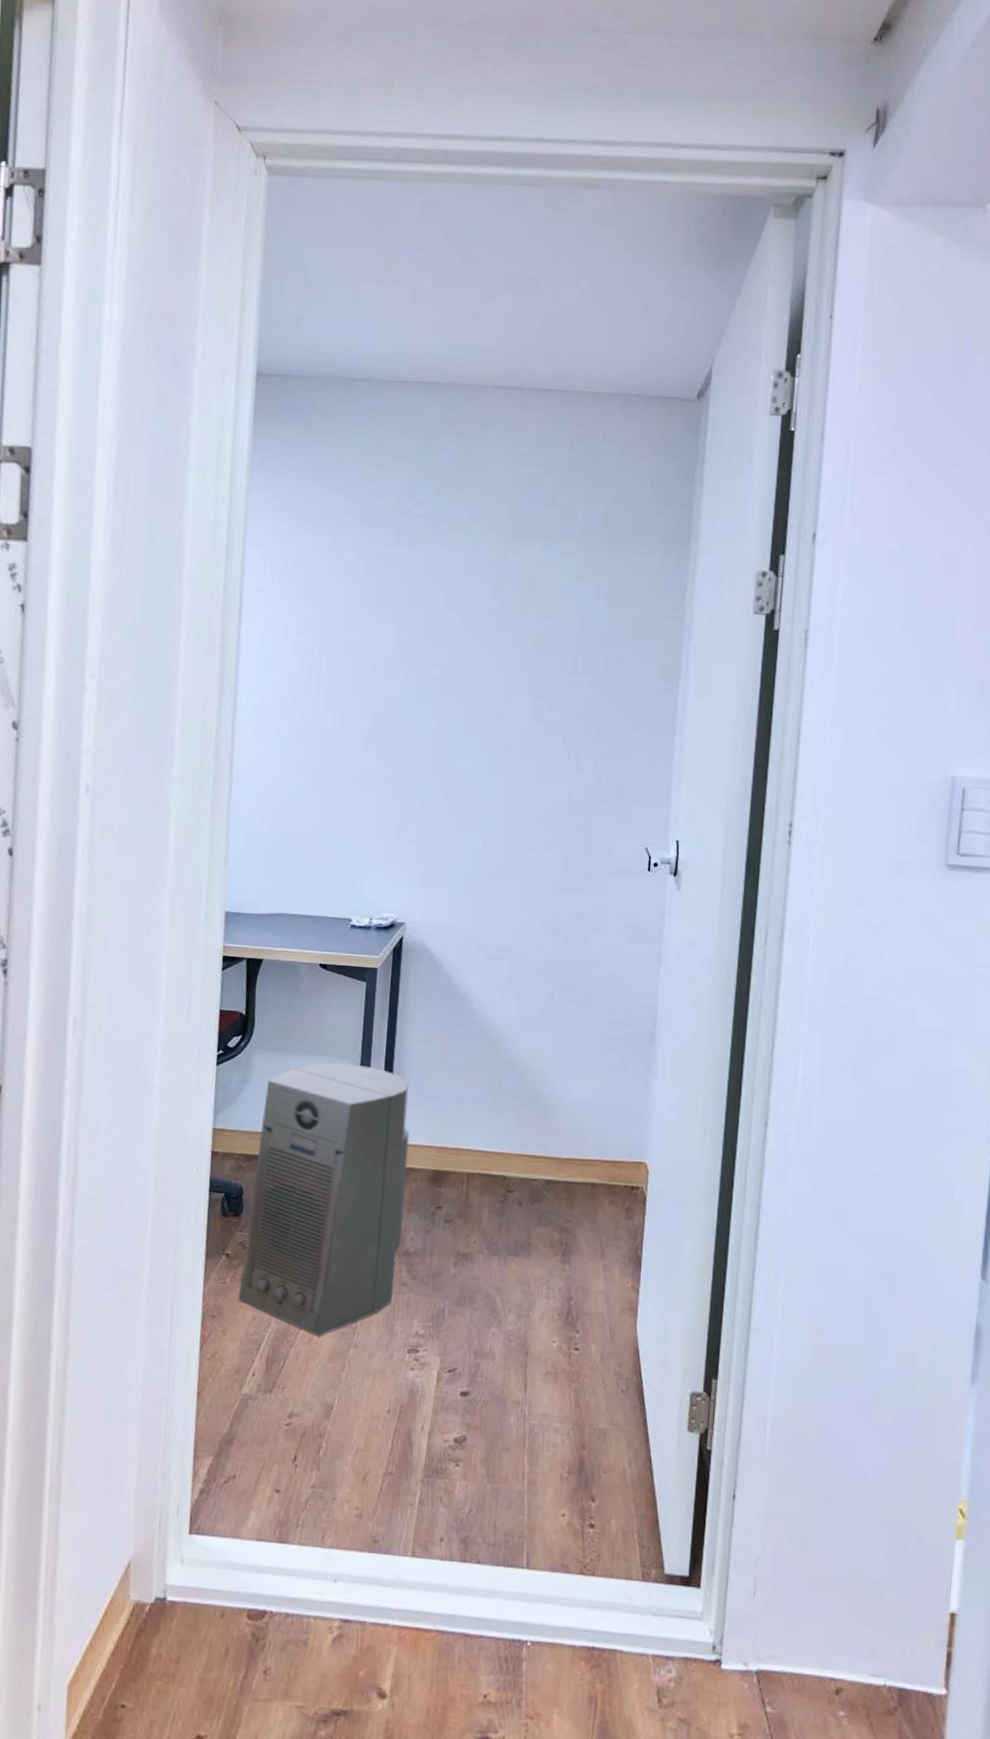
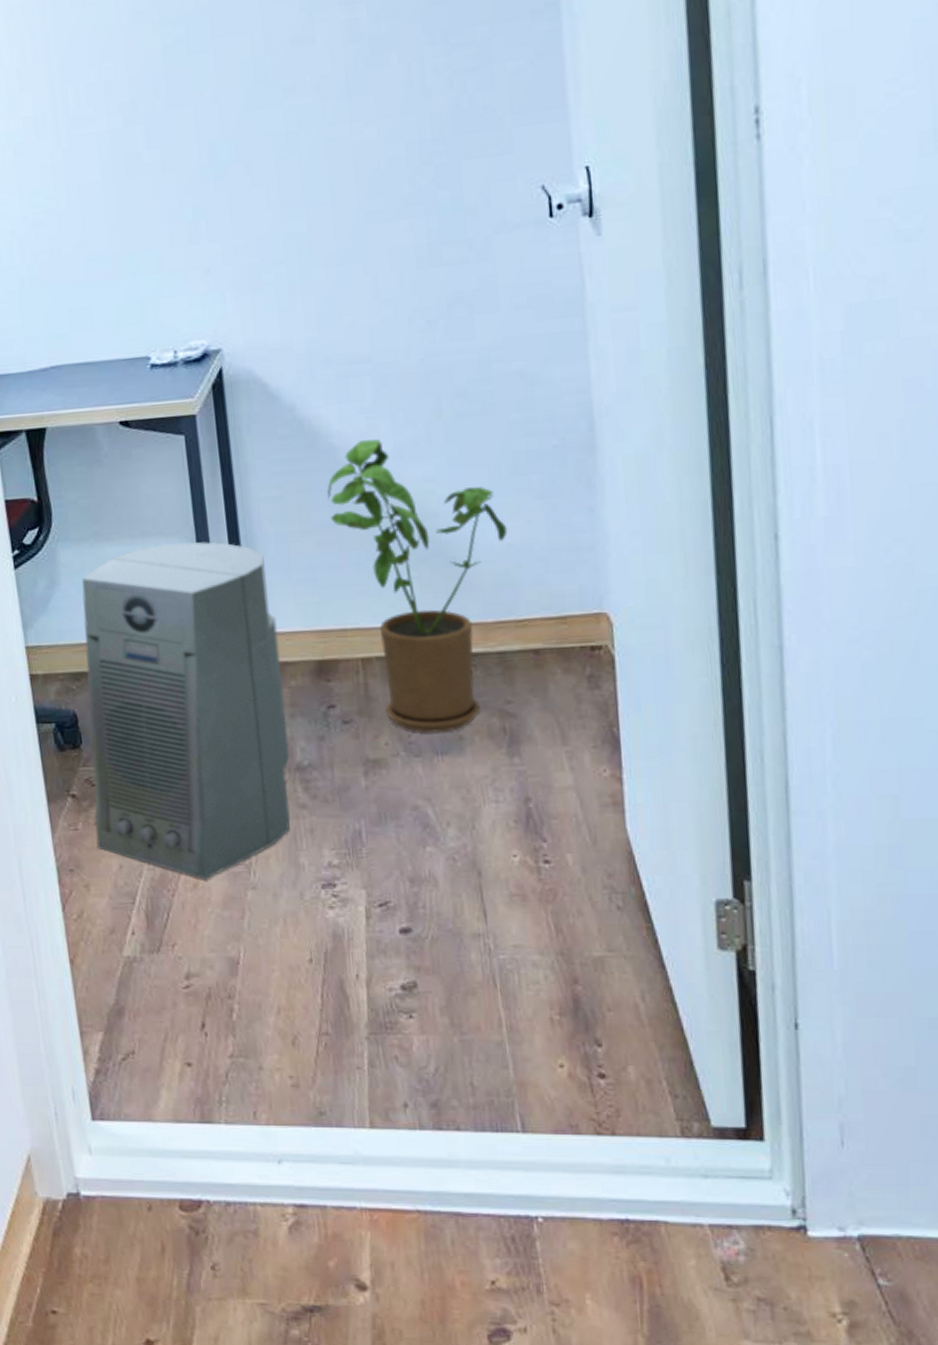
house plant: none [462,1008,587,1239] -> present [327,439,508,733]

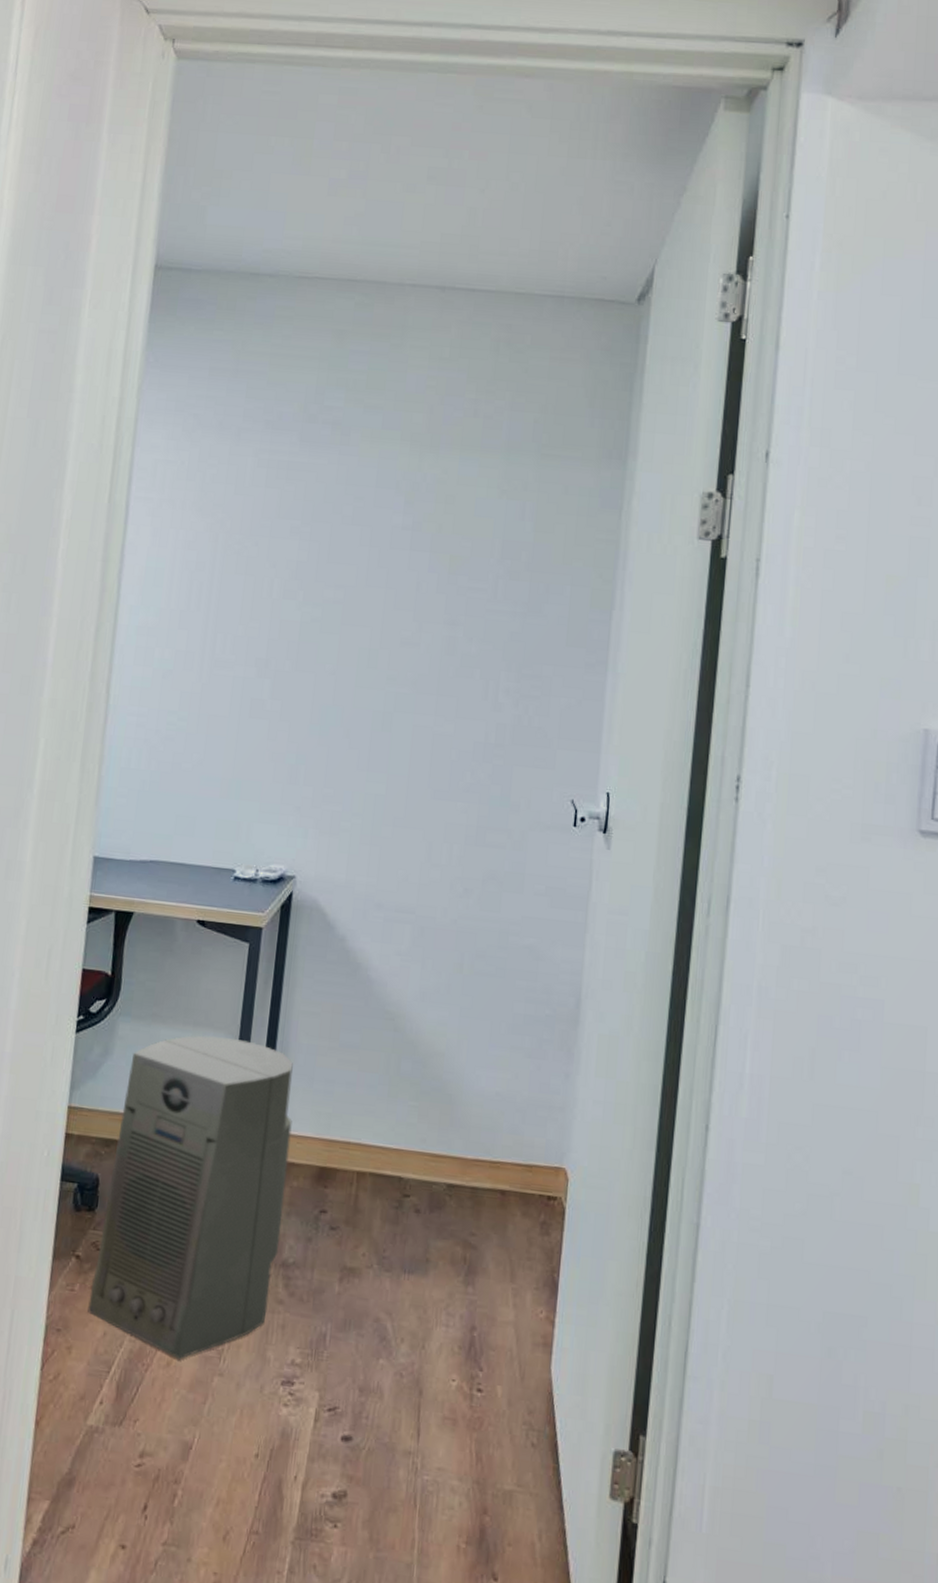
house plant: present [327,439,508,733] -> none [355,978,498,1254]

